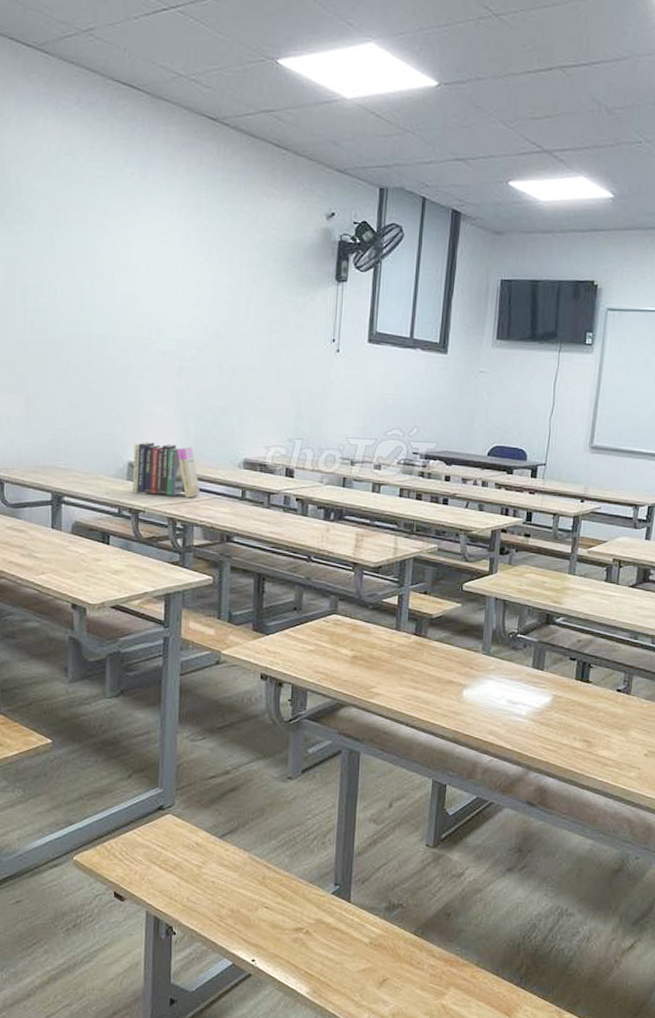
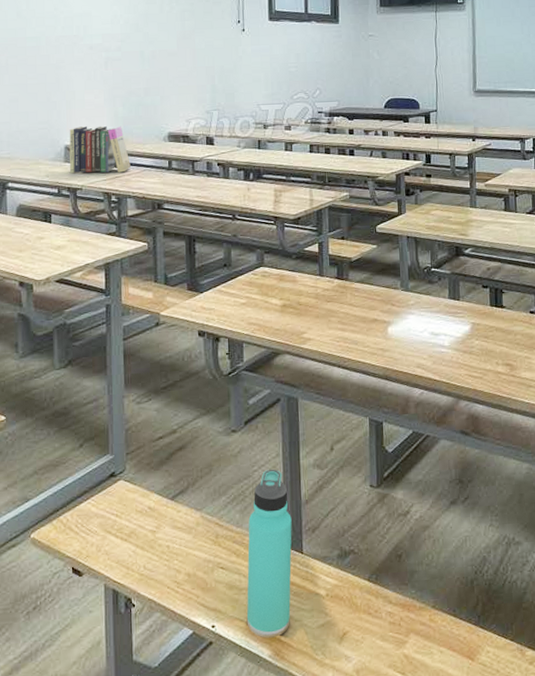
thermos bottle: none [287,818,342,977] -> present [246,469,292,638]

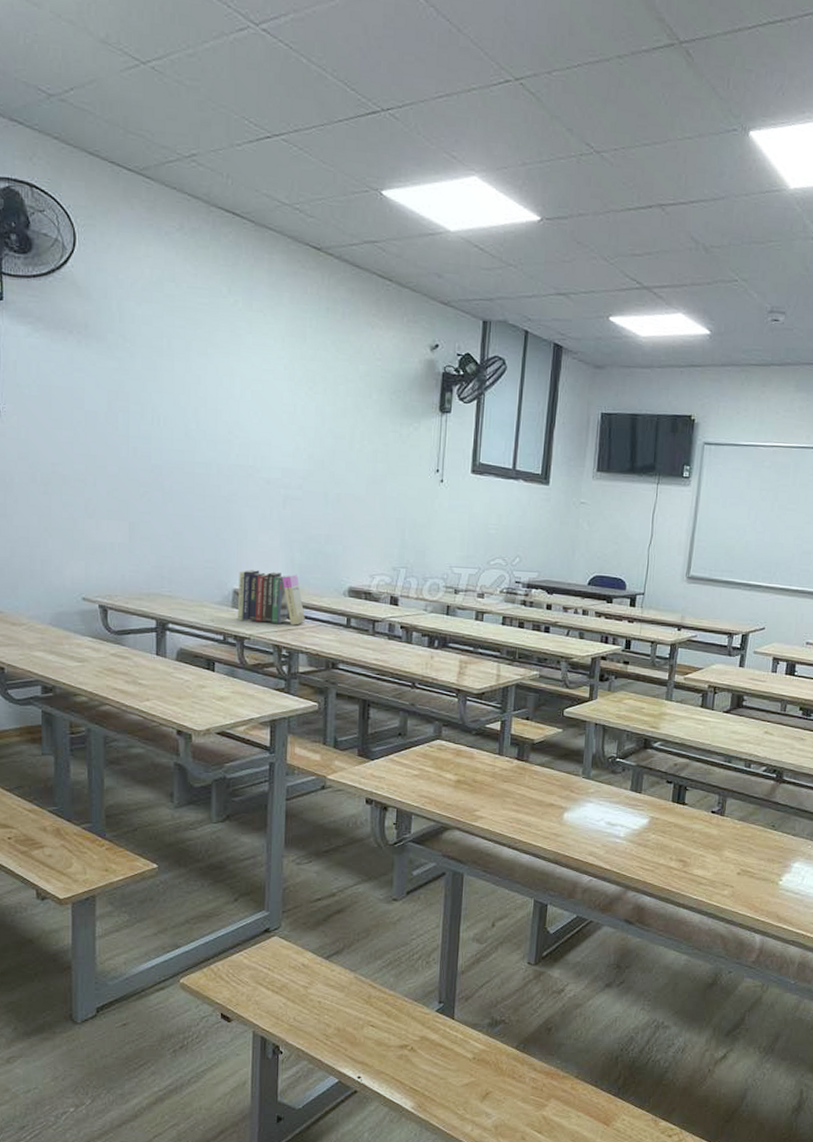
thermos bottle: present [246,469,292,638] -> none [392,939,446,1092]

